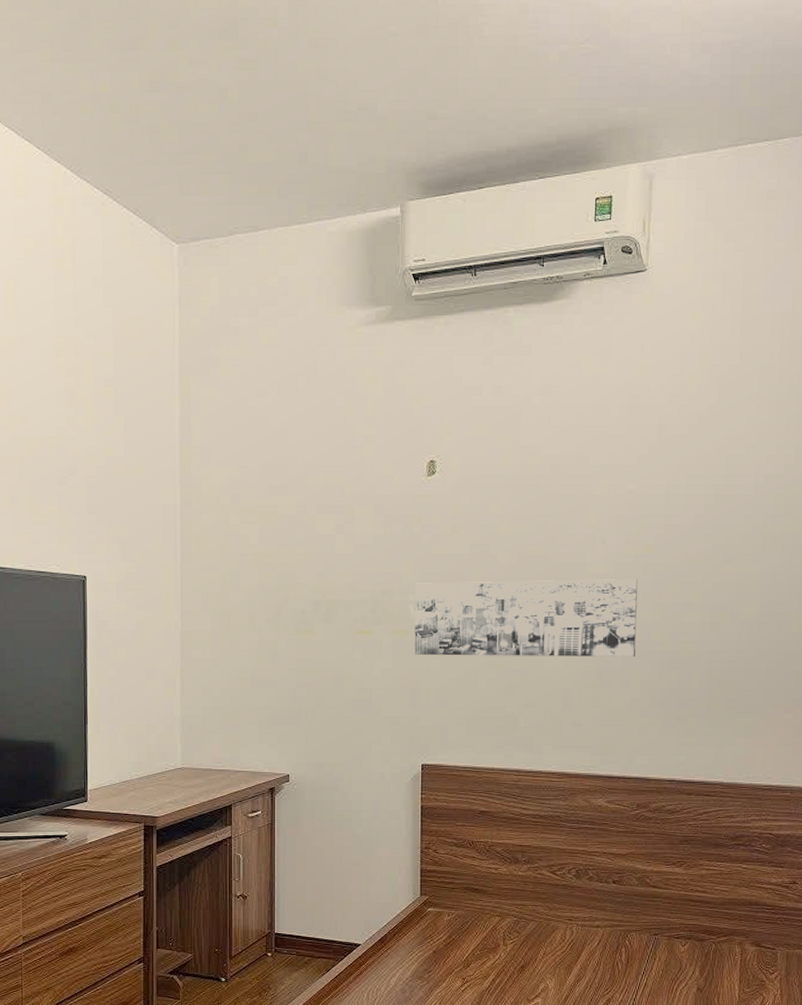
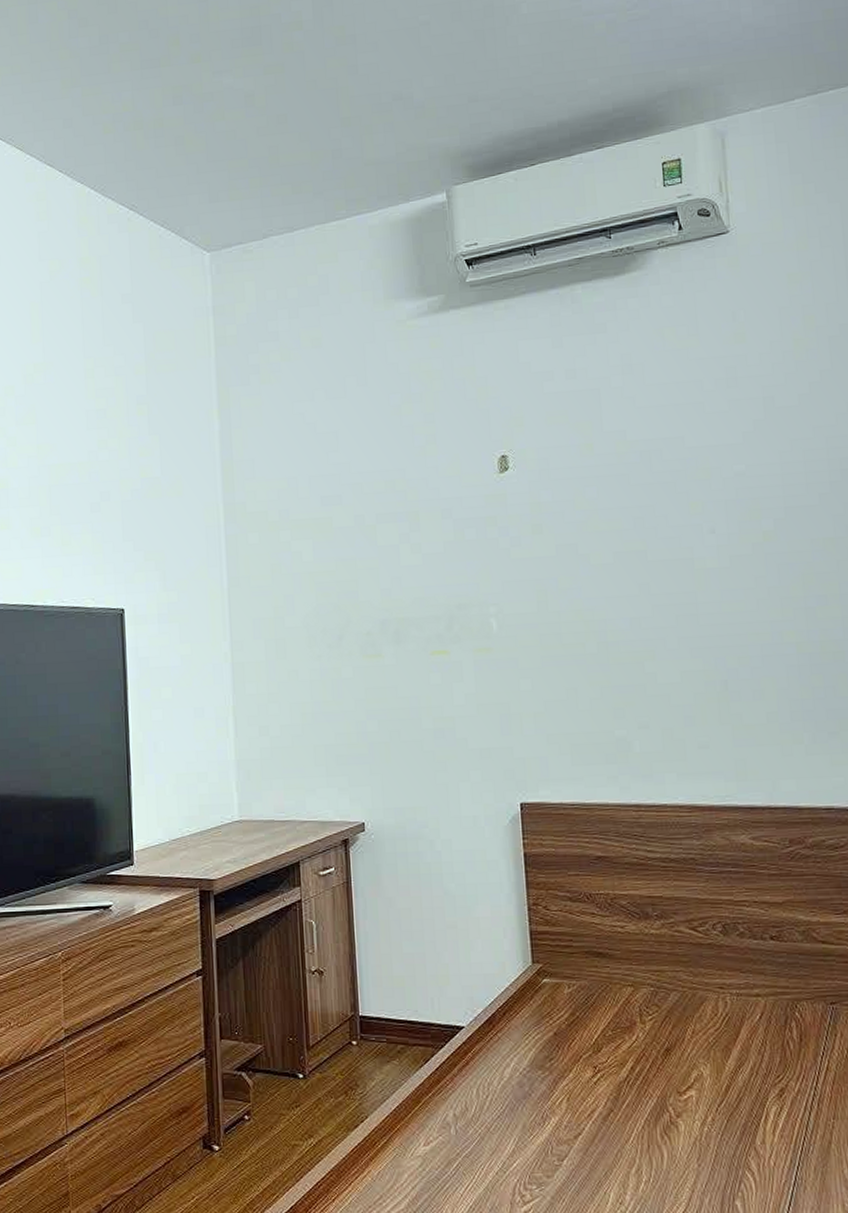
wall art: present [414,579,639,658] -> none [495,572,766,675]

